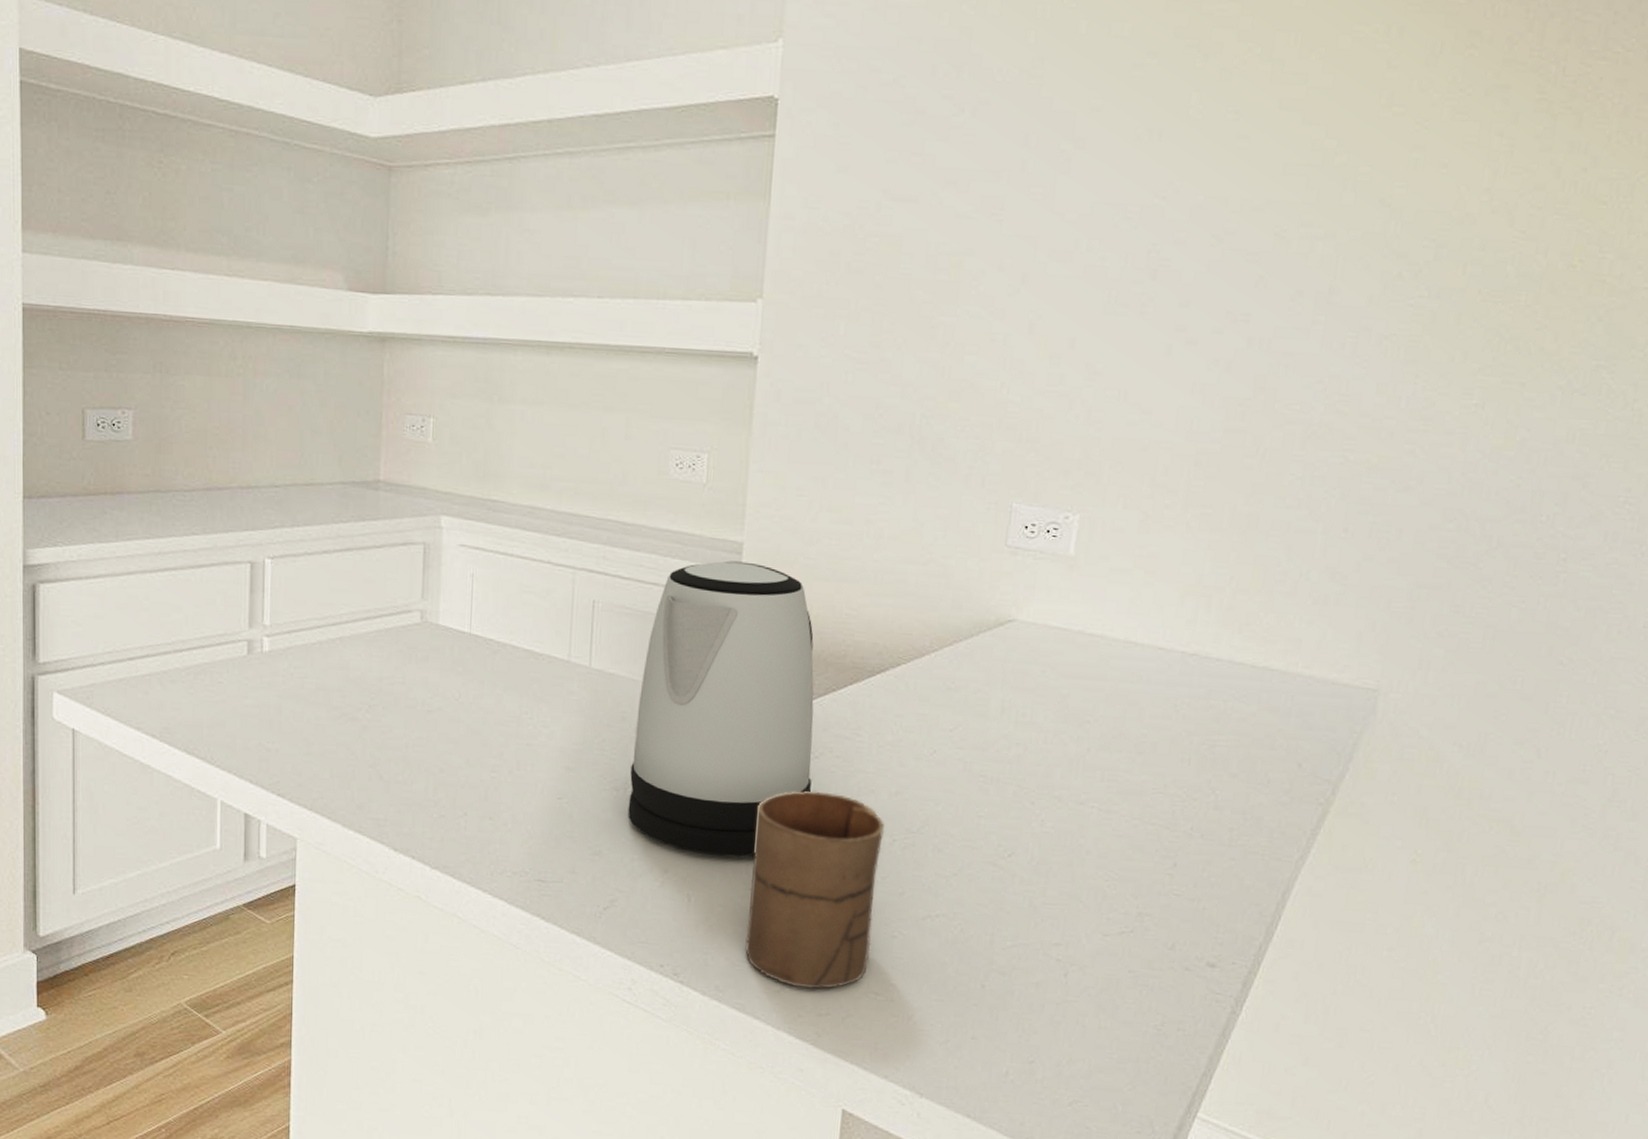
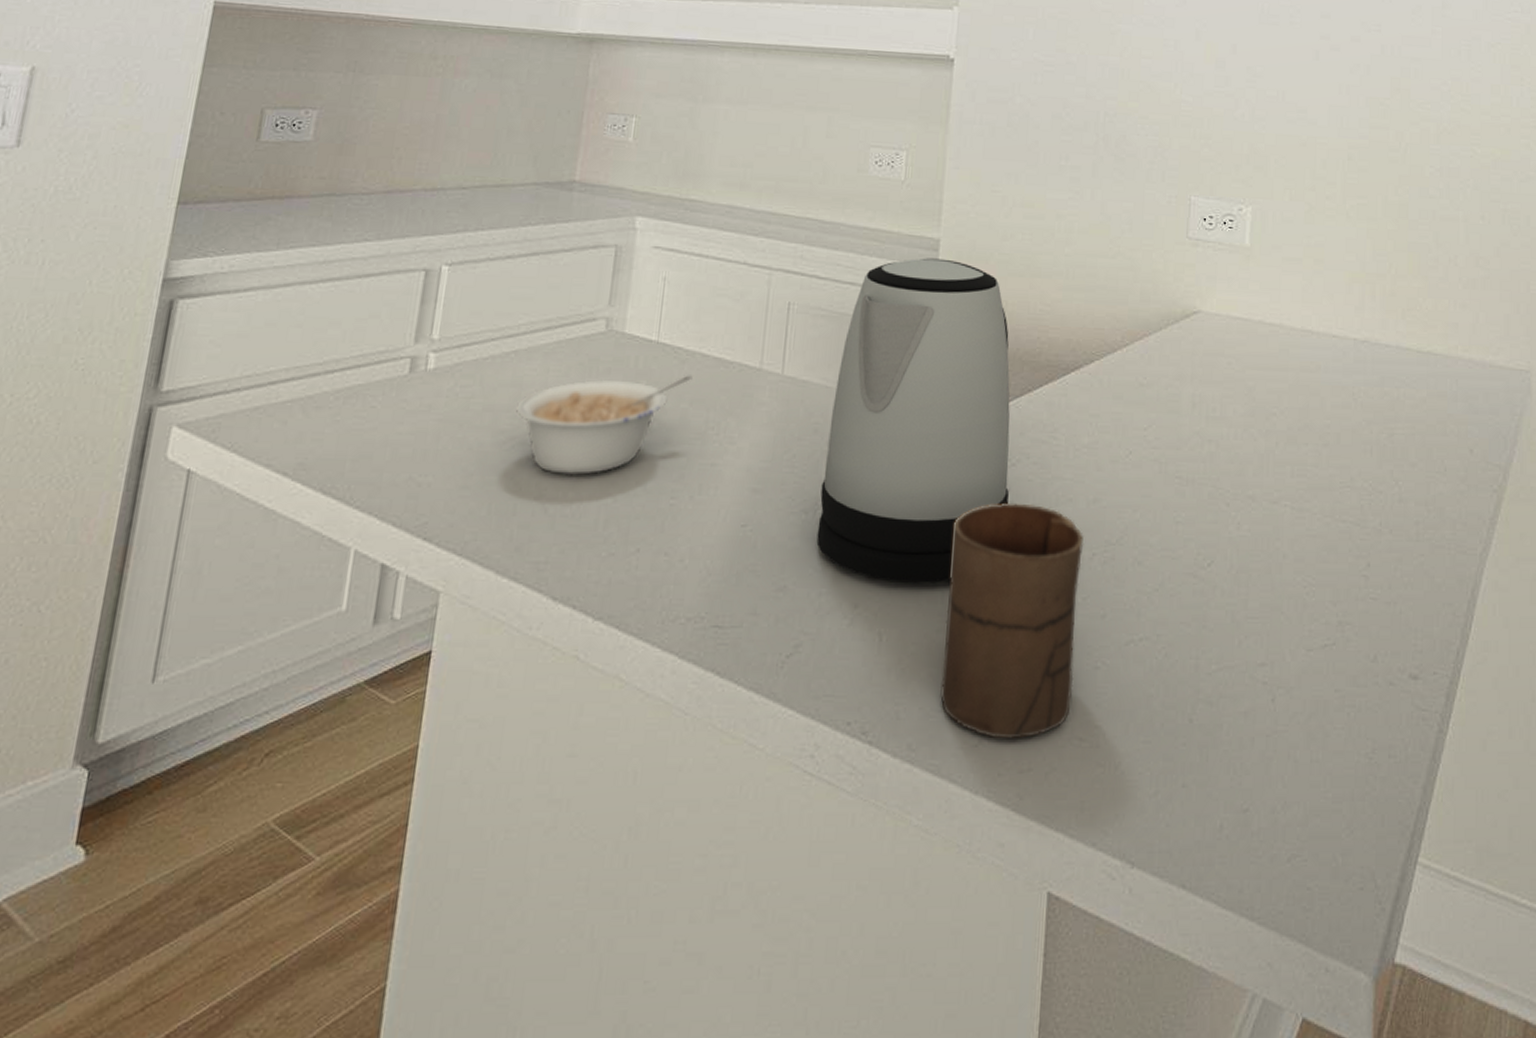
legume: none [346,664,505,748] -> present [516,375,693,475]

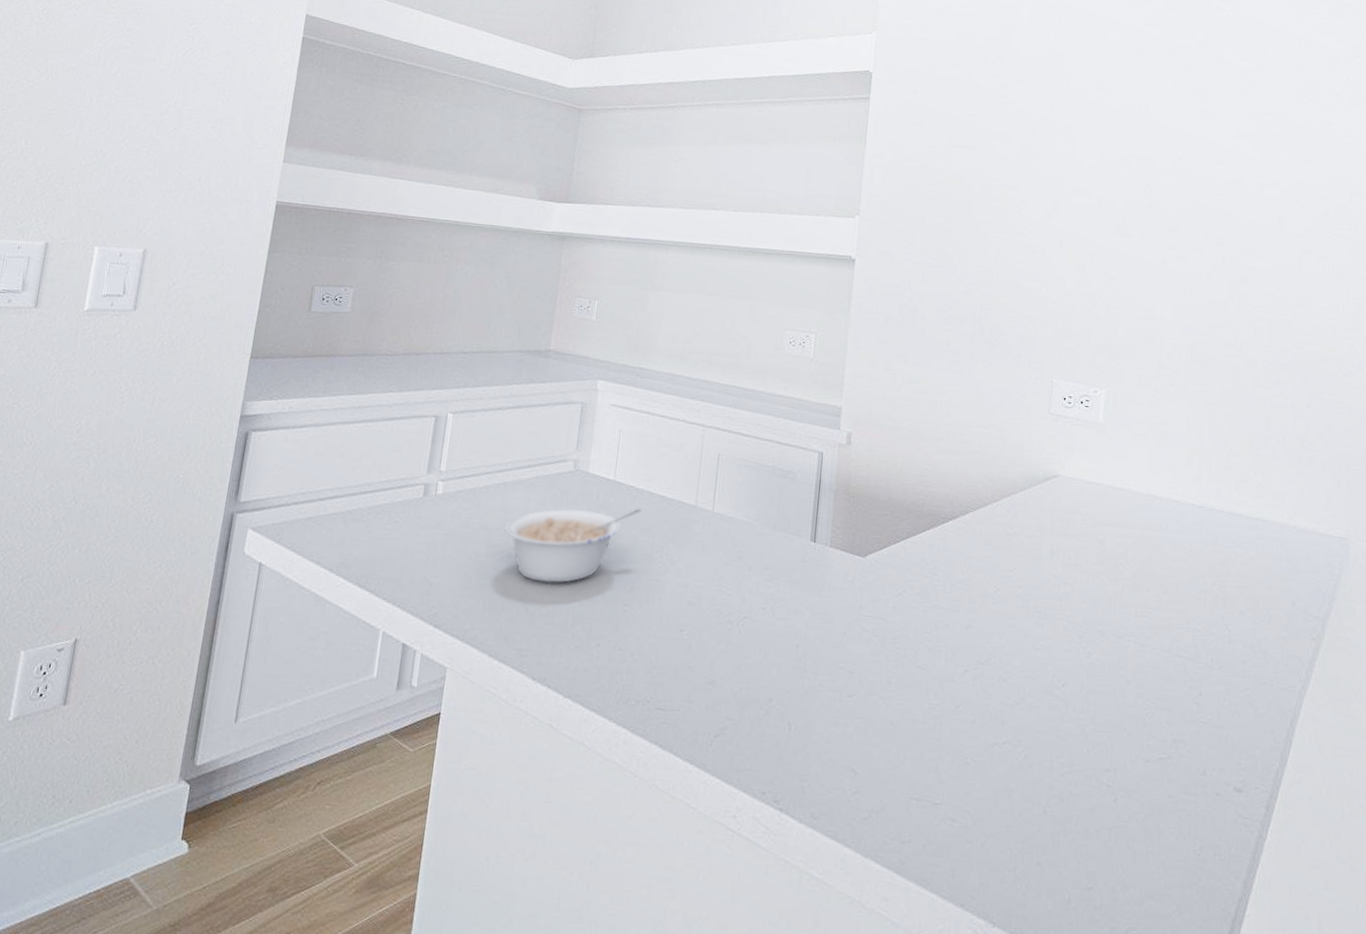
kettle: present [816,258,1010,583] -> none [739,422,898,686]
cup: present [940,502,1084,739] -> none [838,625,958,816]

